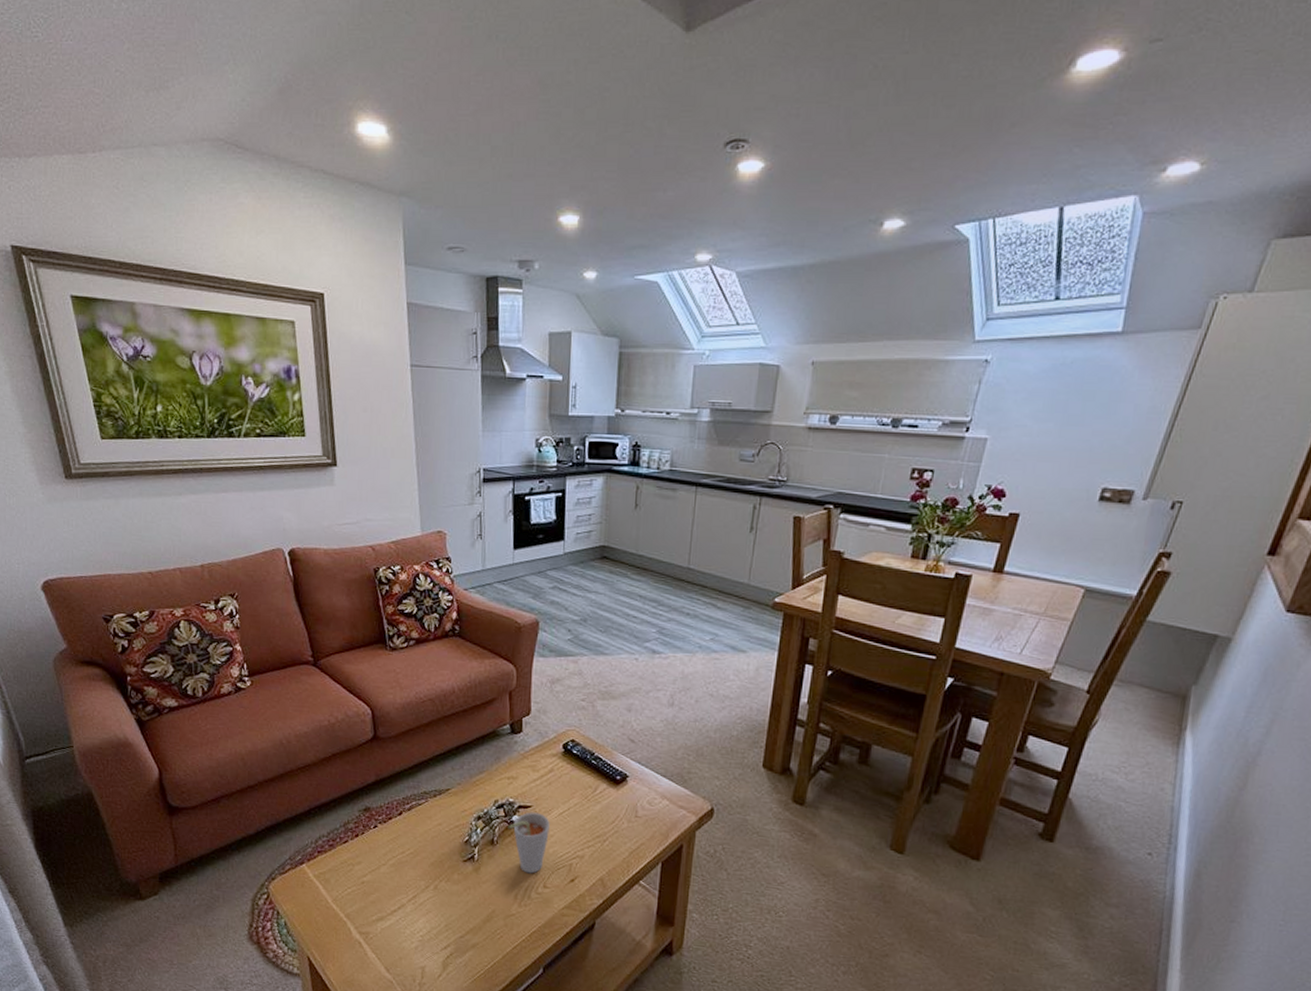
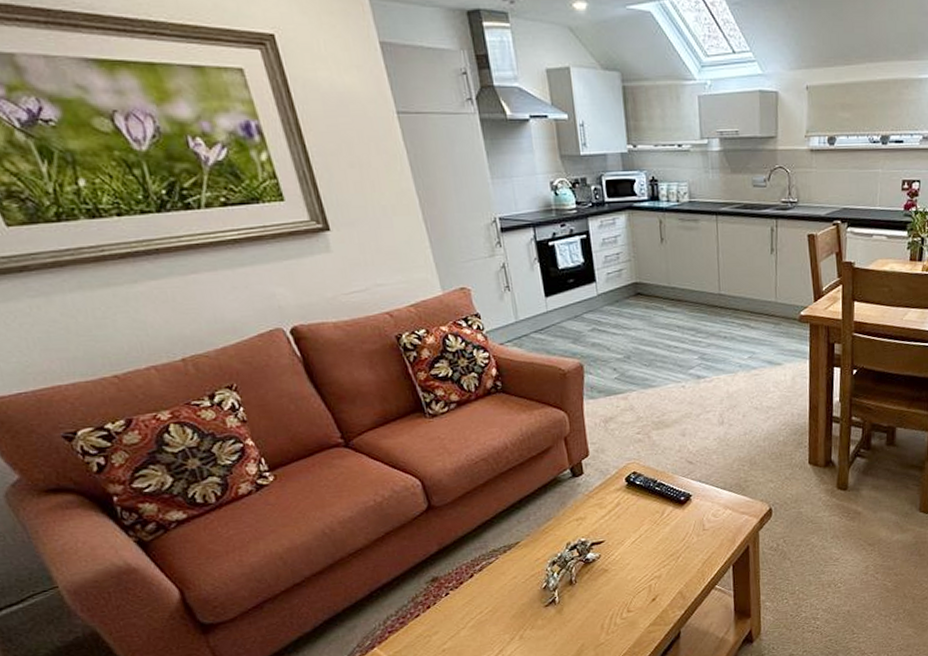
cup: present [508,812,550,874] -> none [584,545,625,603]

